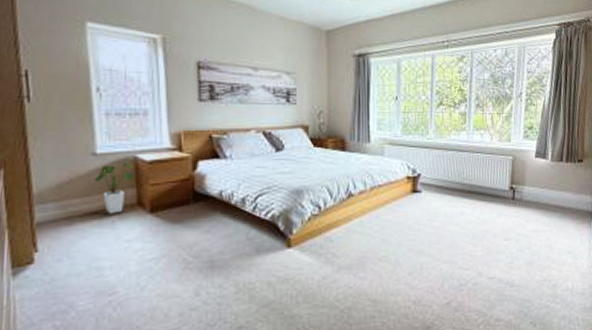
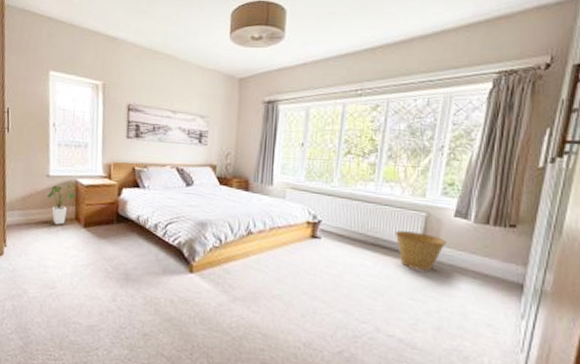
basket: none [487,175,531,211] -> present [395,230,447,271]

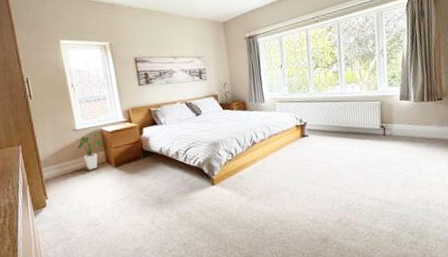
basket: present [395,230,447,271] -> none [361,116,399,145]

